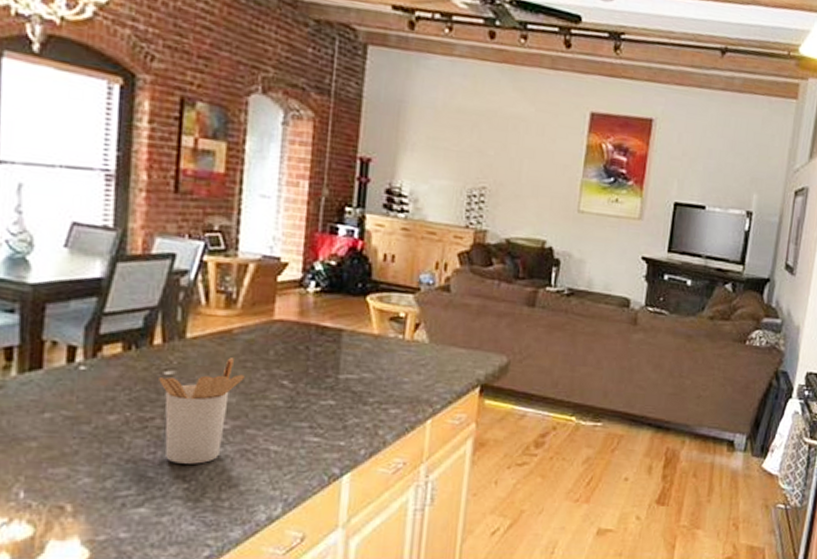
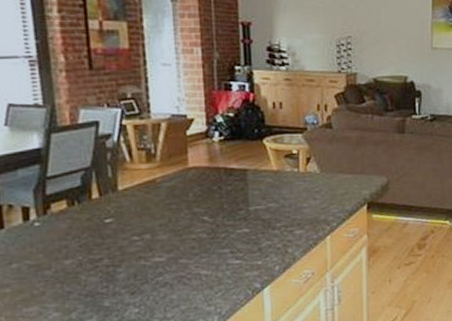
utensil holder: present [159,358,245,464] -> none [101,203,171,293]

